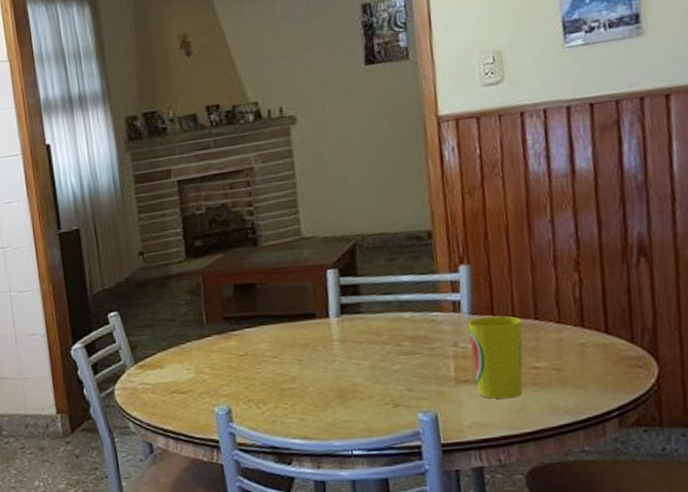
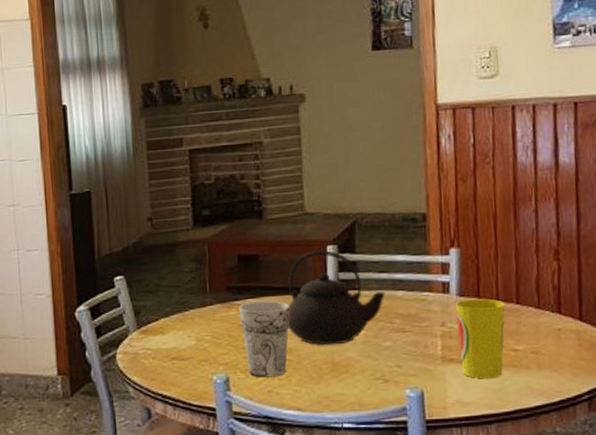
cup: none [237,329,291,408] -> present [238,301,290,378]
teapot: none [287,274,392,372] -> present [287,249,386,345]

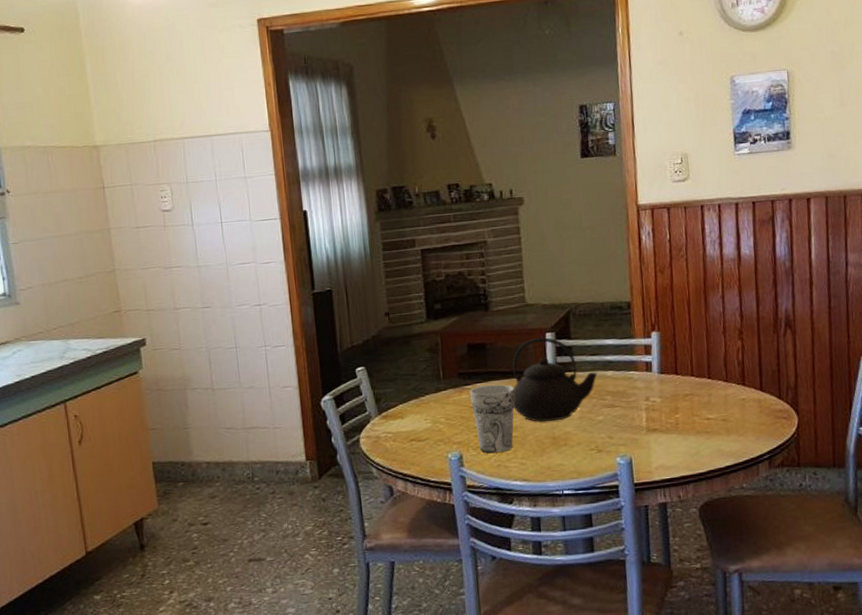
cup: present [455,299,505,379] -> none [657,375,699,445]

